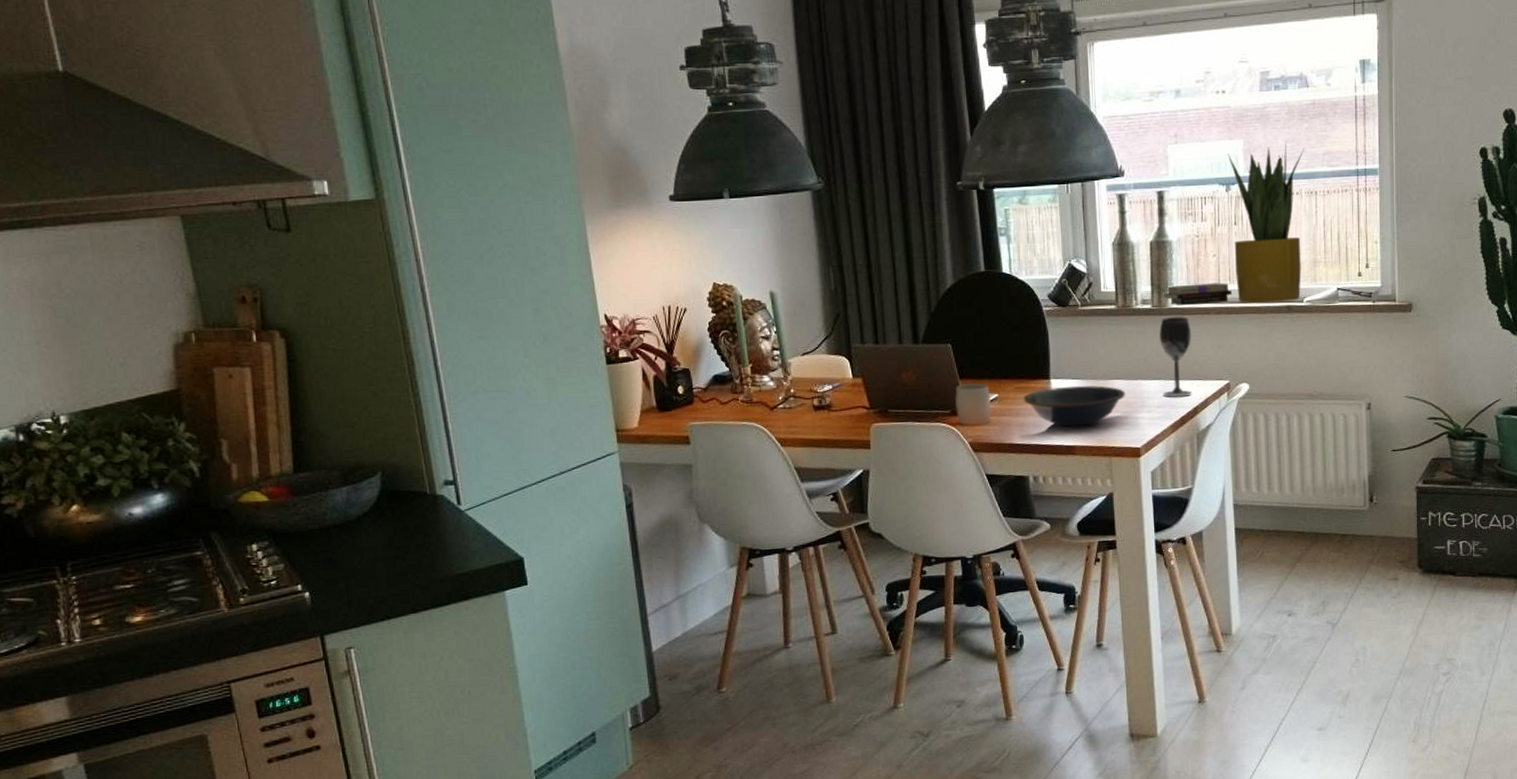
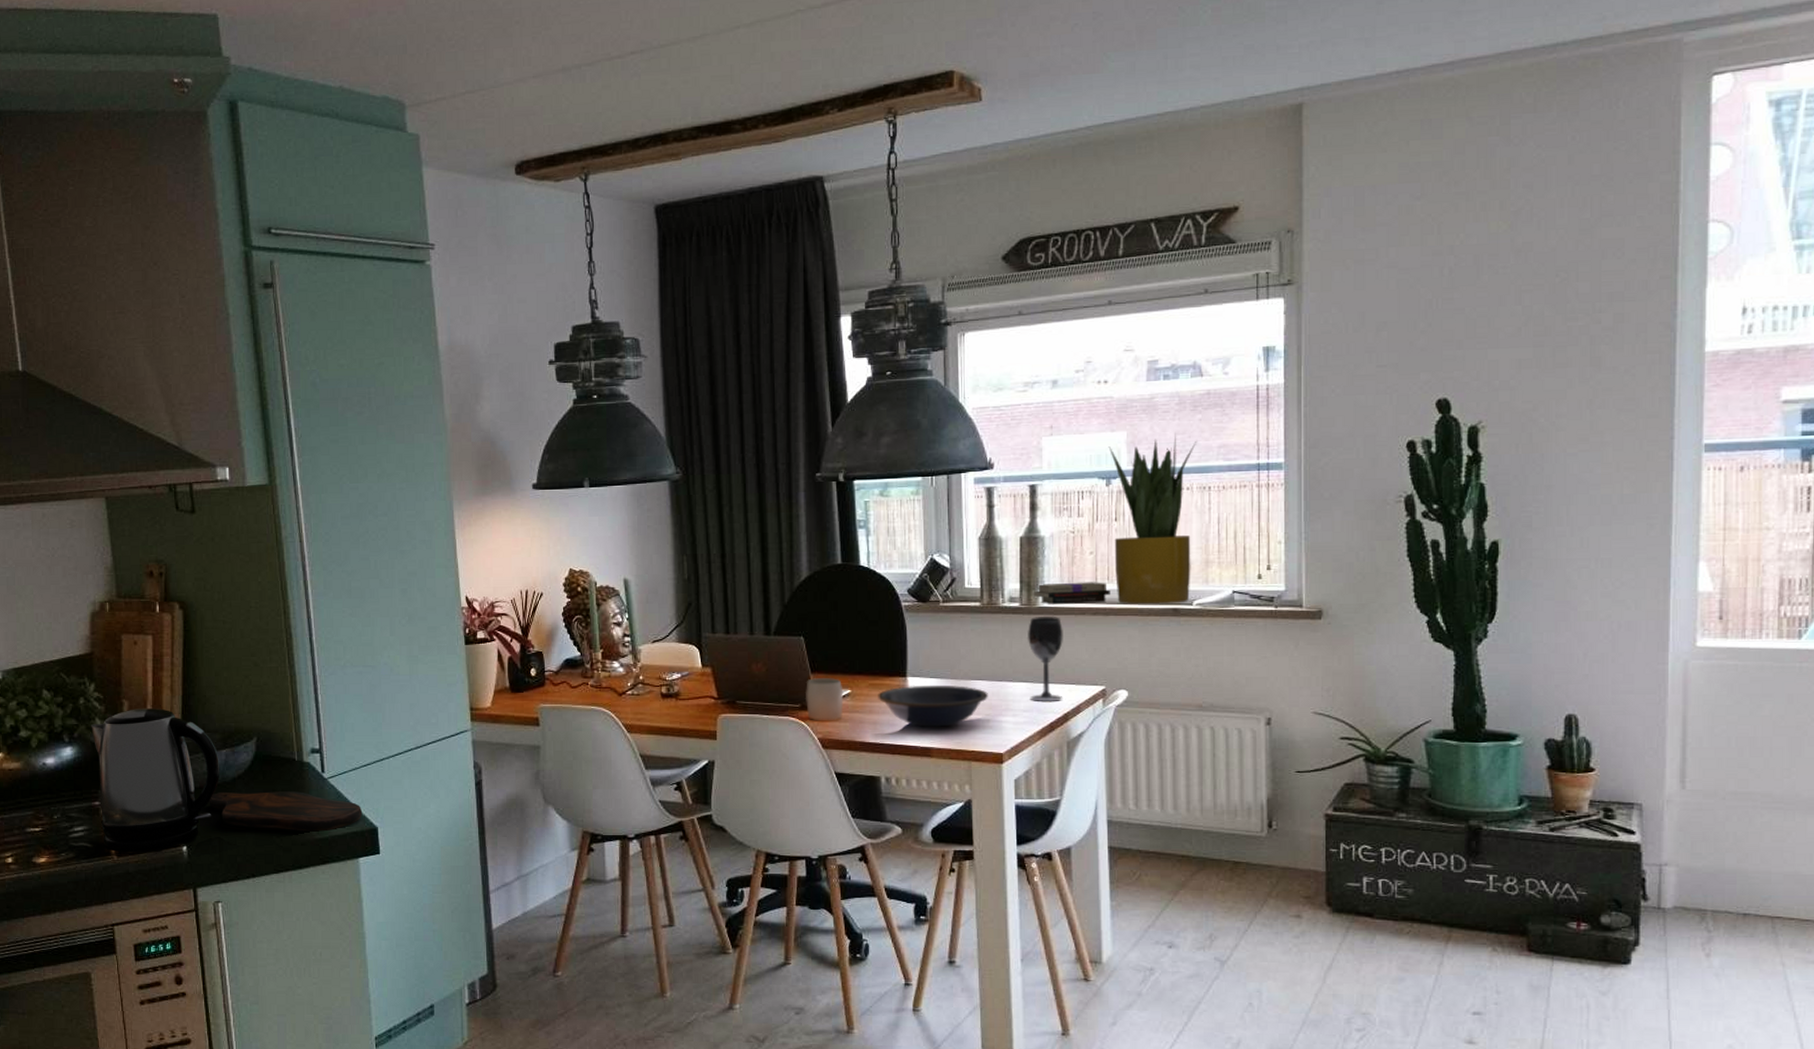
kettle: none [183,445,342,604] -> present [90,707,220,852]
cutting board: none [331,526,506,568] -> present [209,791,363,832]

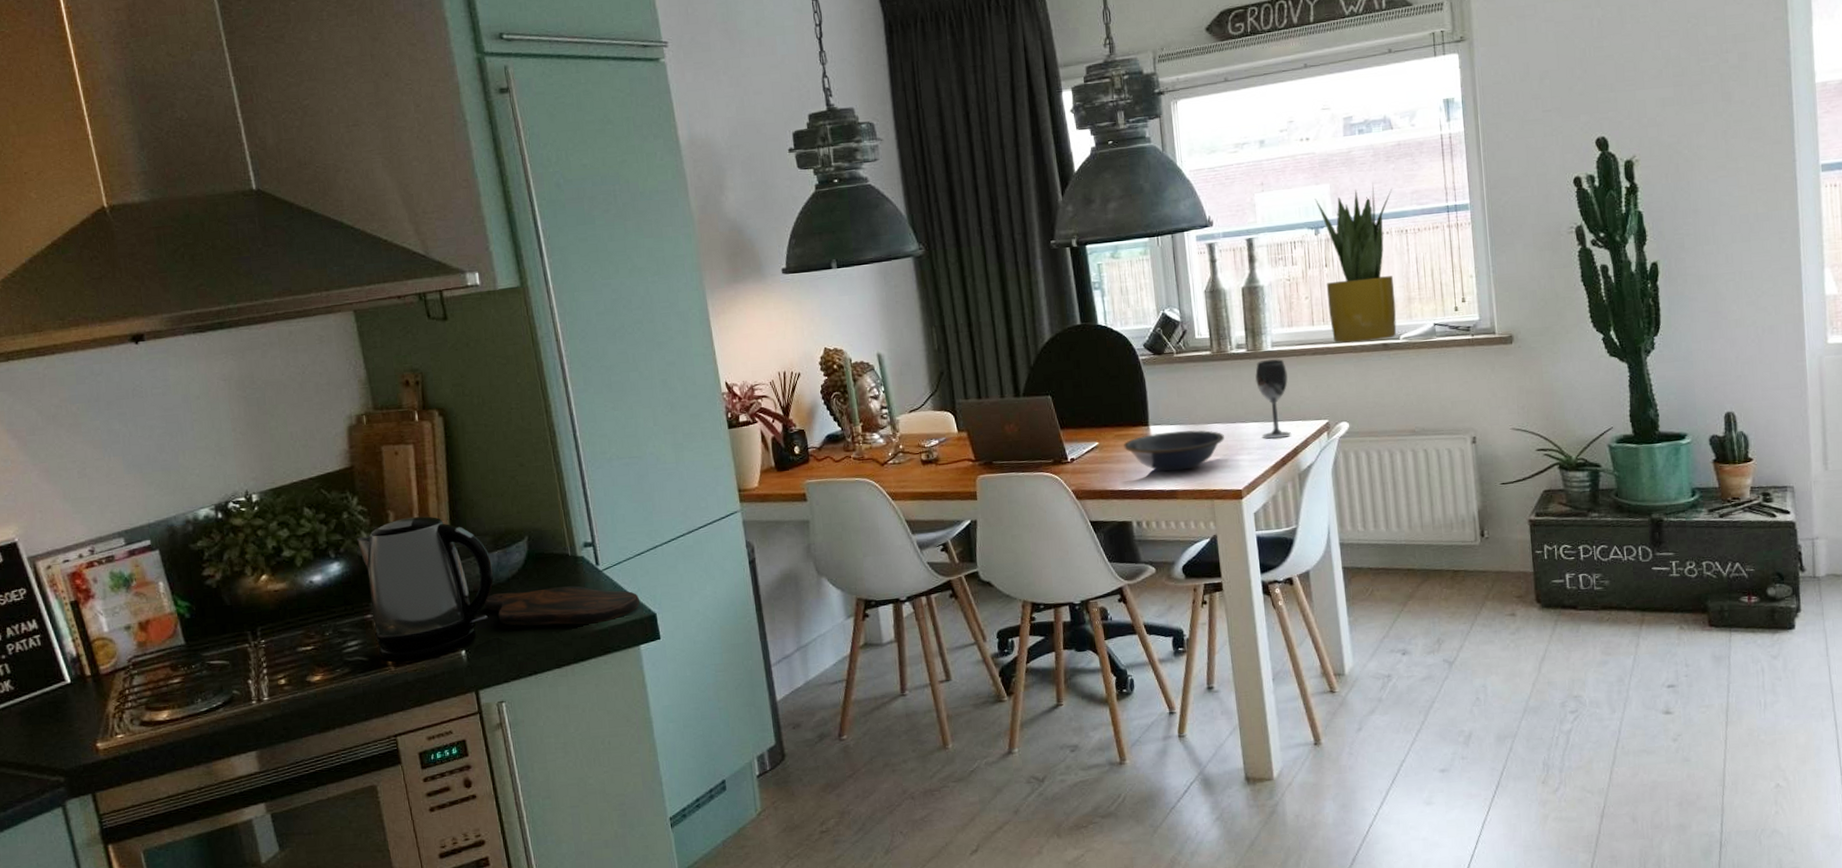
mug: present [806,678,844,721] -> none [1057,432,1093,474]
books: present [1033,582,1110,605] -> none [1257,324,1326,349]

